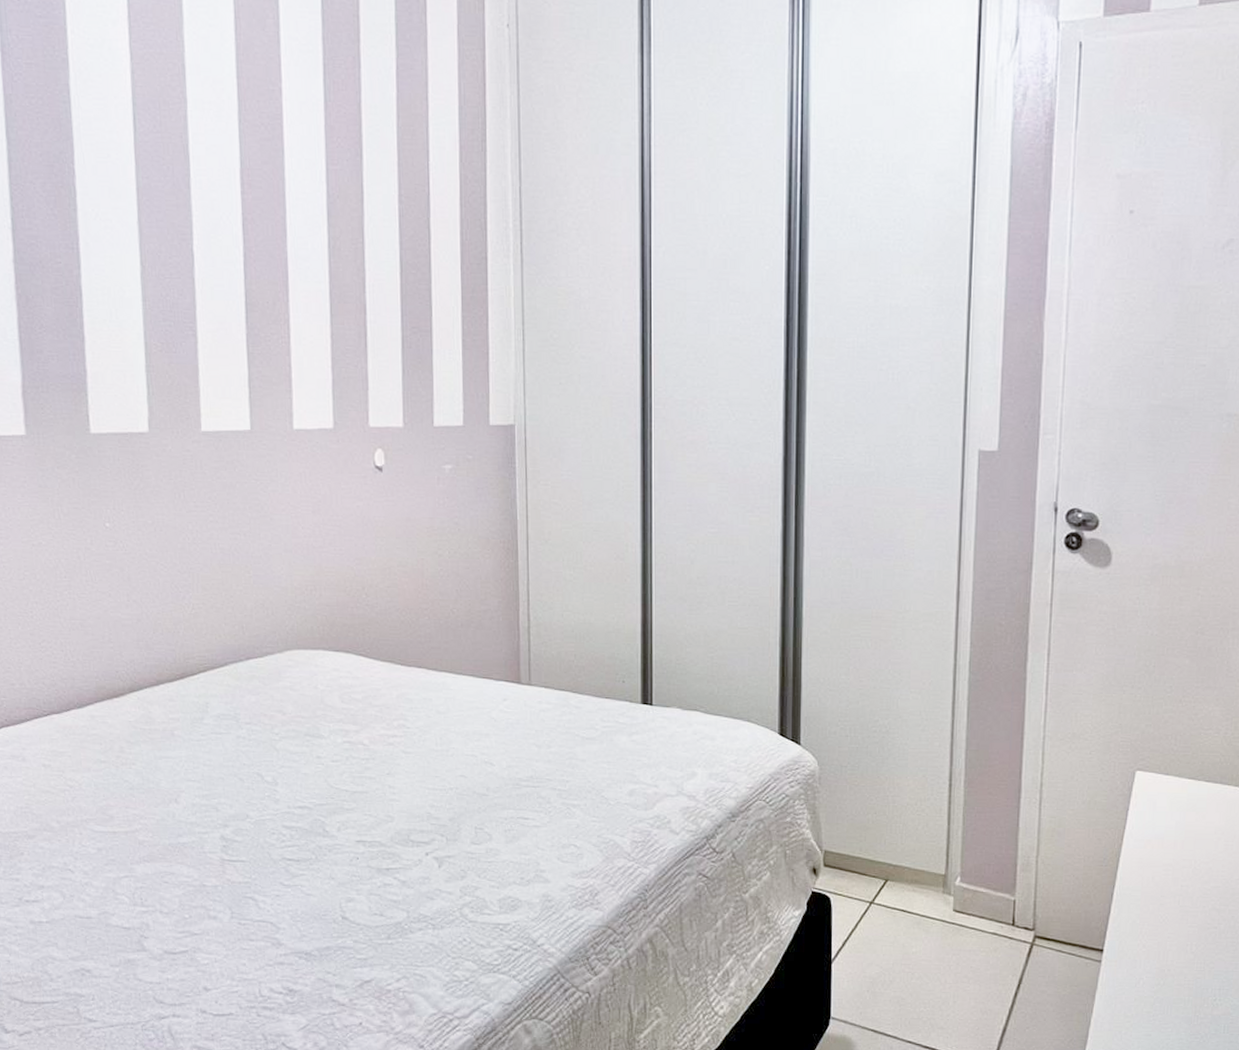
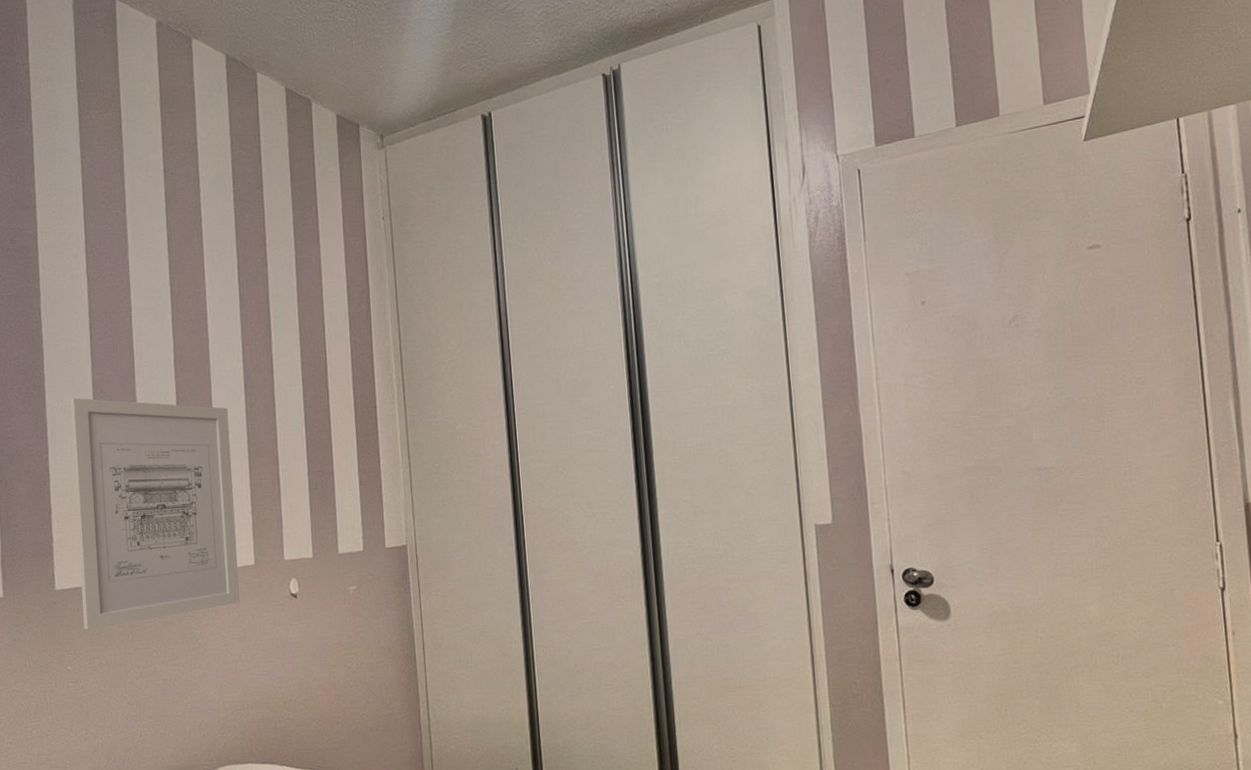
wall art: none [108,204,315,483] -> present [70,397,240,630]

